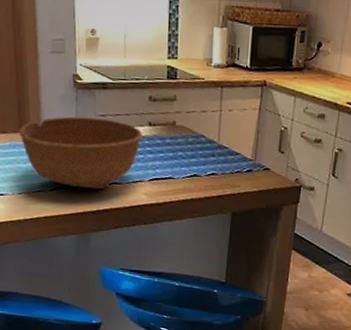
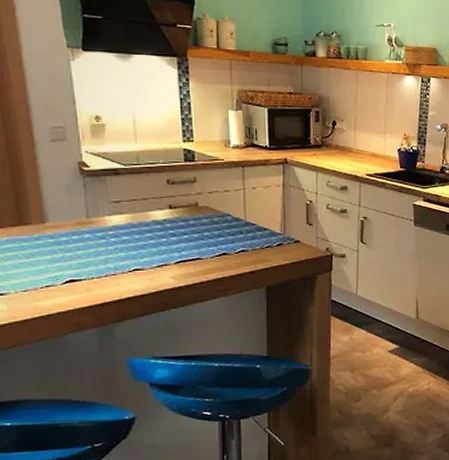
bowl: present [19,116,143,190] -> none [17,205,164,278]

